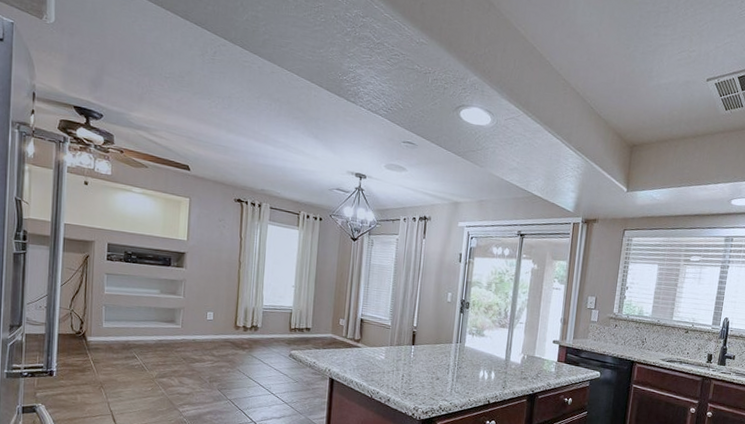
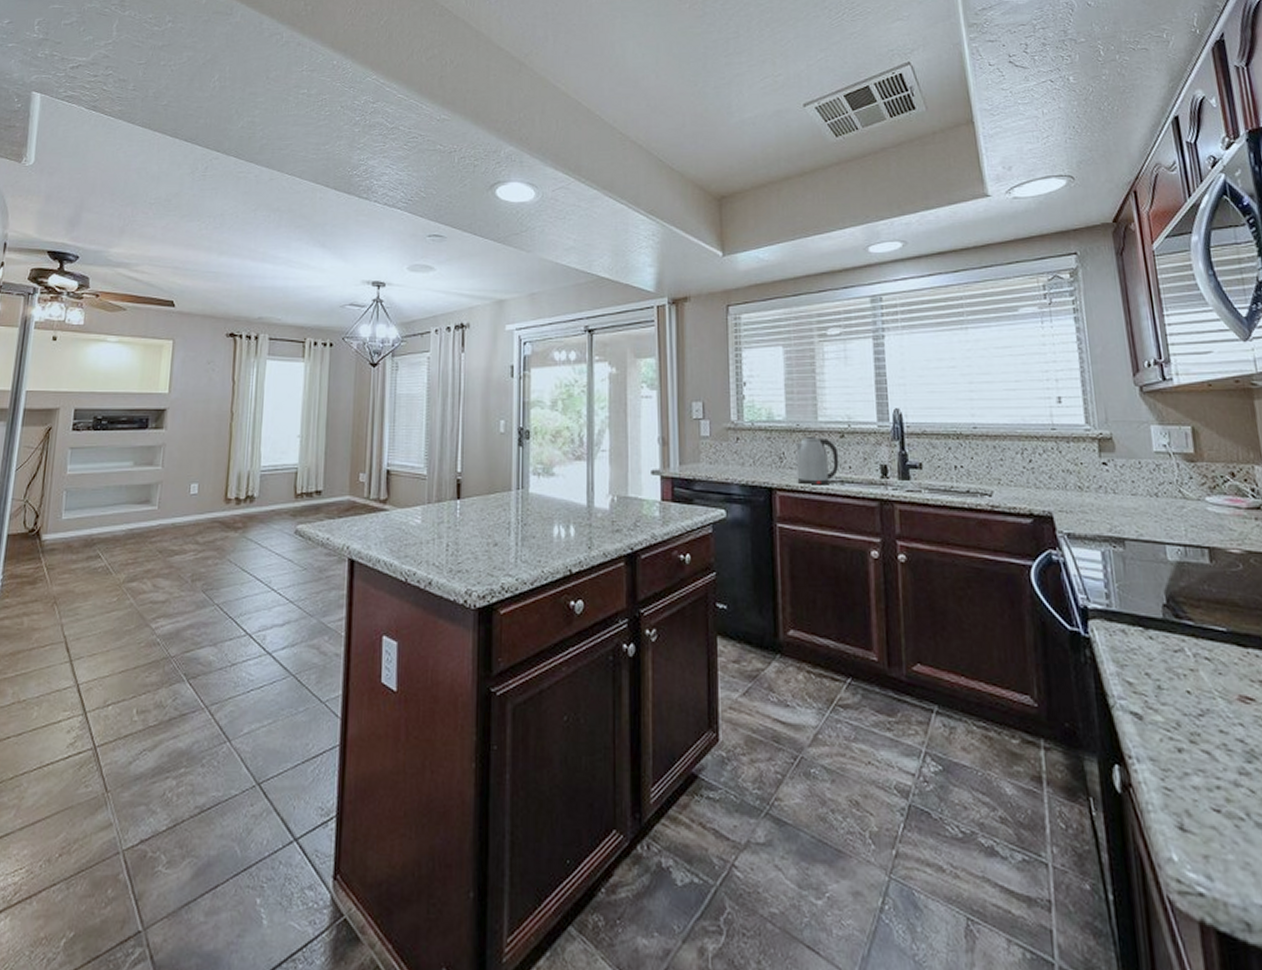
kettle: none [651,329,682,363] -> present [795,437,839,485]

